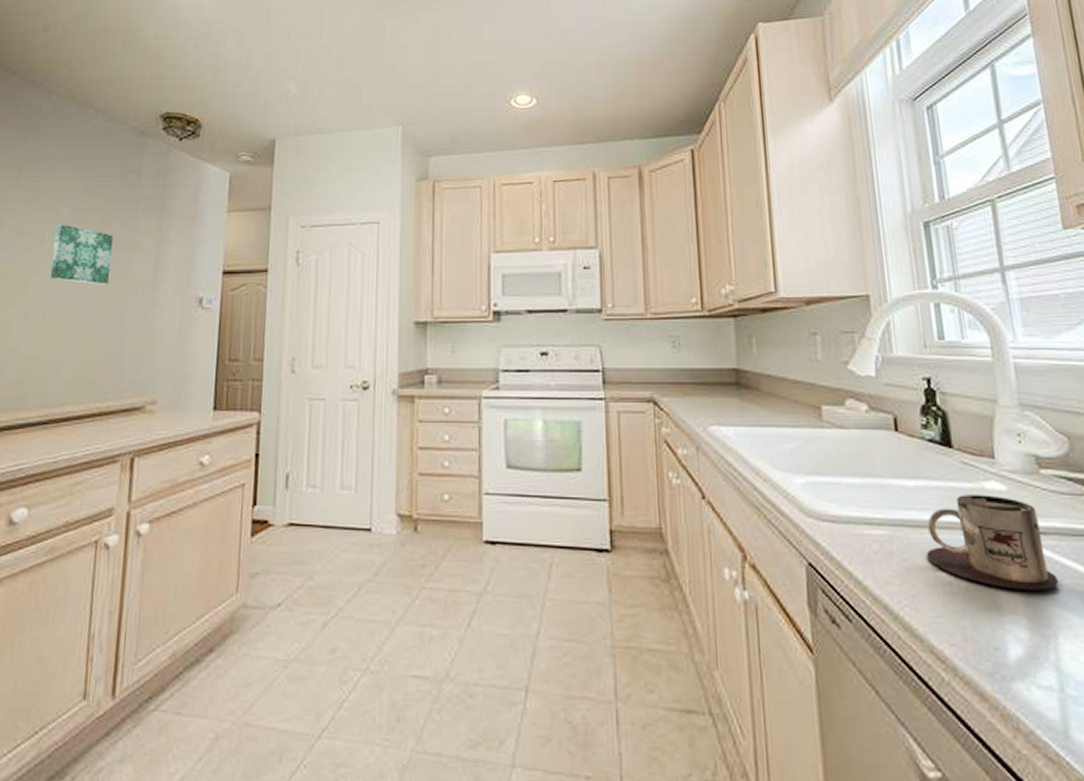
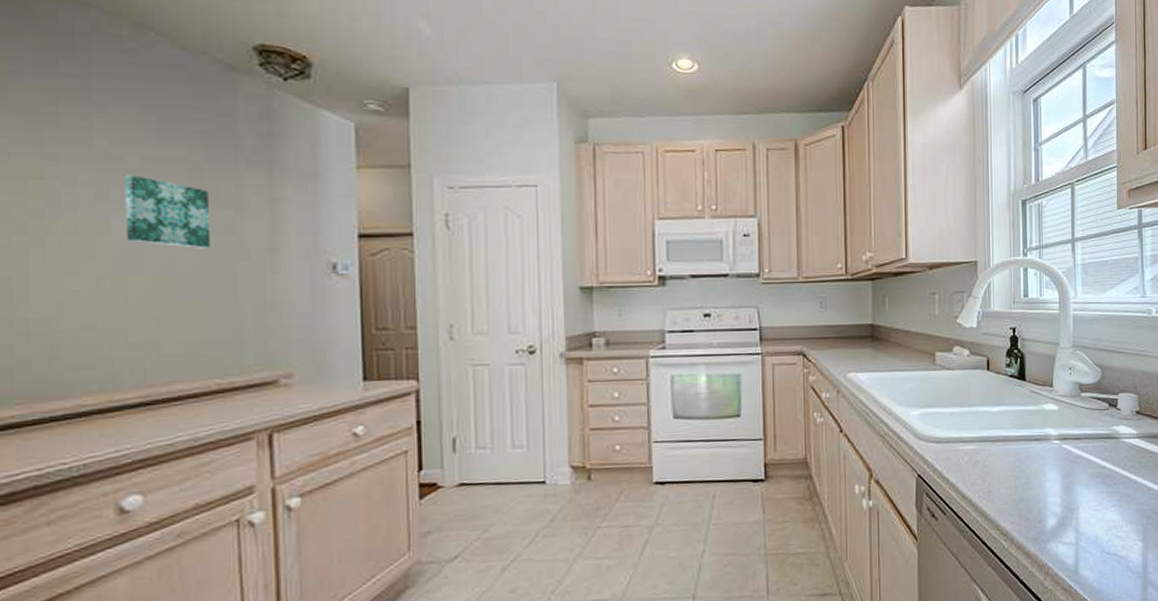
mug: present [926,494,1058,590] -> none [1001,414,1083,480]

